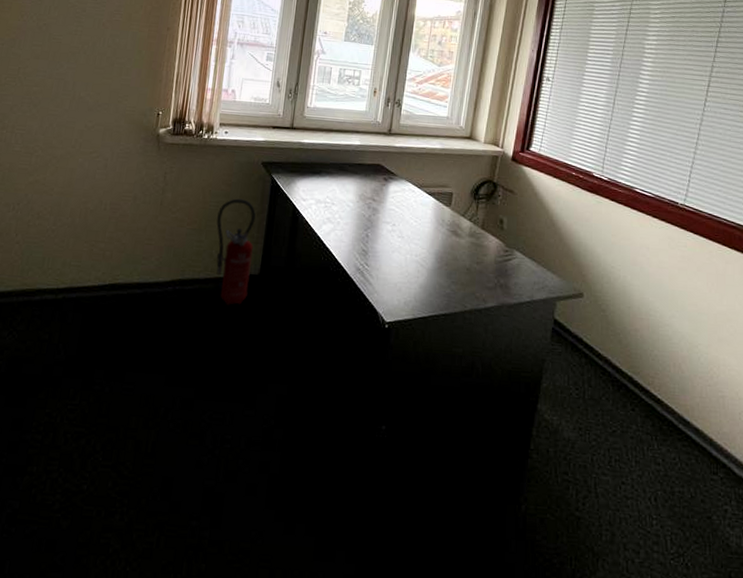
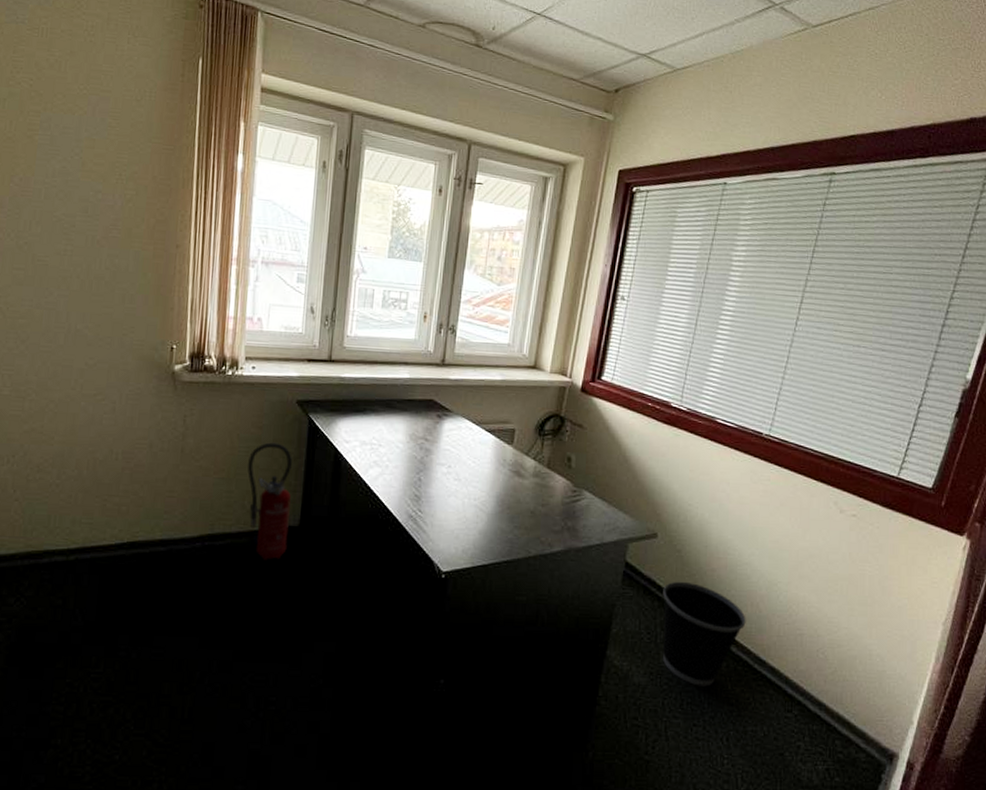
wastebasket: none [590,339,669,445] -> present [663,581,746,687]

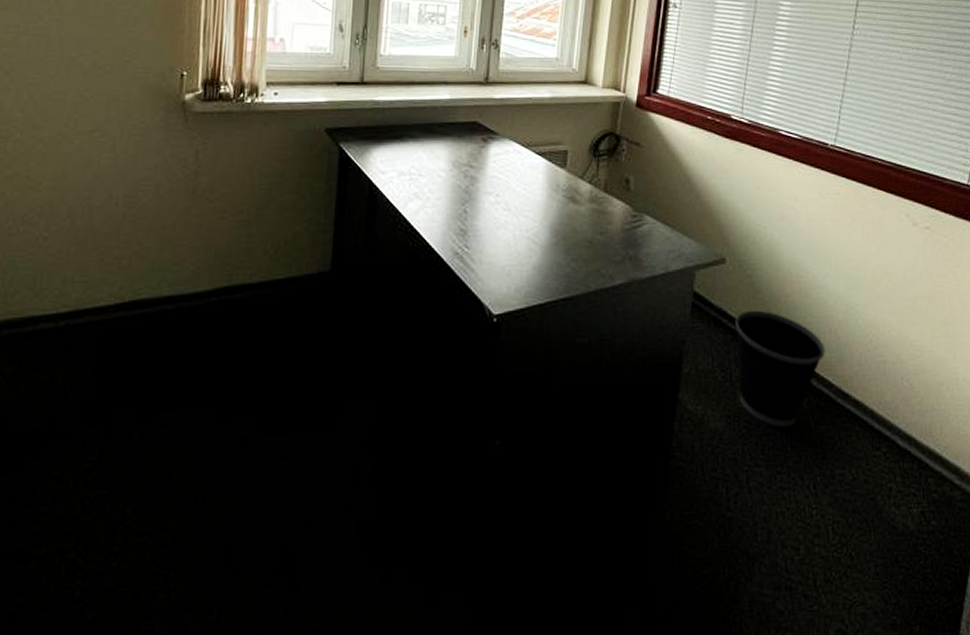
fire extinguisher: present [247,442,292,562] -> none [270,177,321,315]

